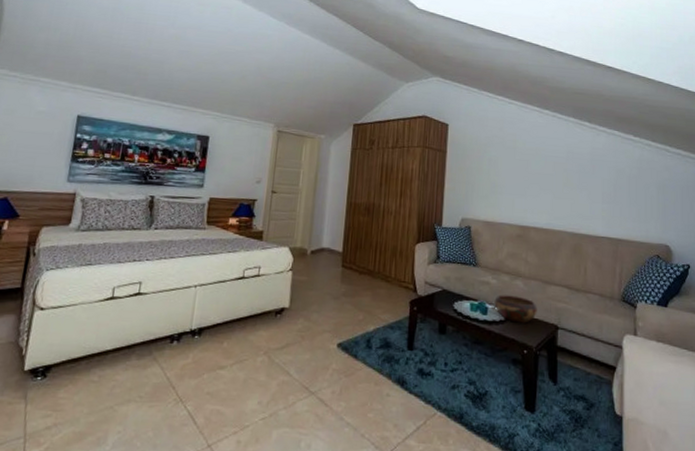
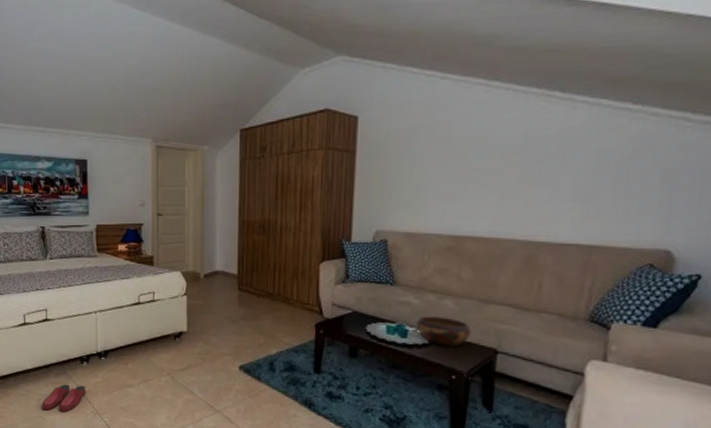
slippers: none [114,367,171,401] -> present [41,384,85,412]

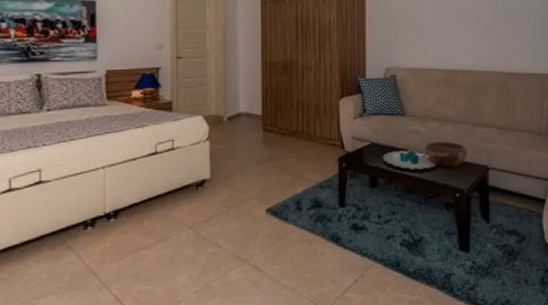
slippers: present [41,384,85,412] -> none [29,255,89,294]

